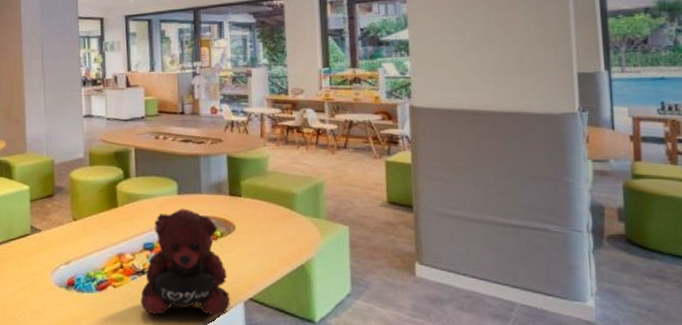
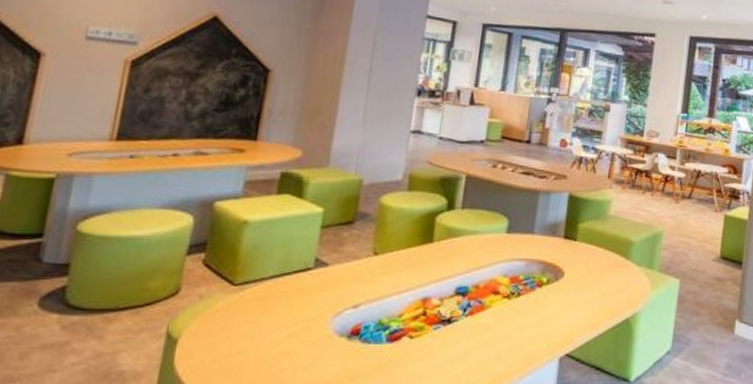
teddy bear: present [140,208,230,316] -> none [439,249,547,374]

